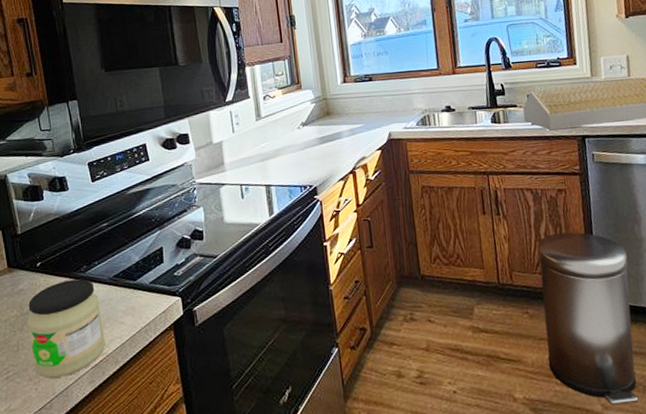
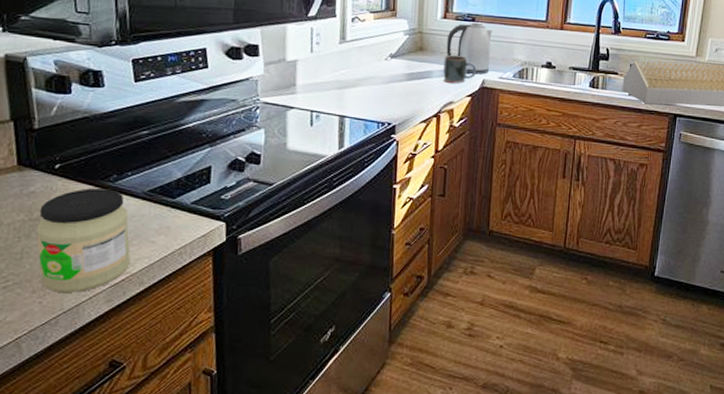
kettle: none [349,81,394,129] -> present [446,22,492,75]
mug: none [350,114,382,140] -> present [443,55,476,84]
pedal bin: present [536,232,639,406] -> none [596,206,691,372]

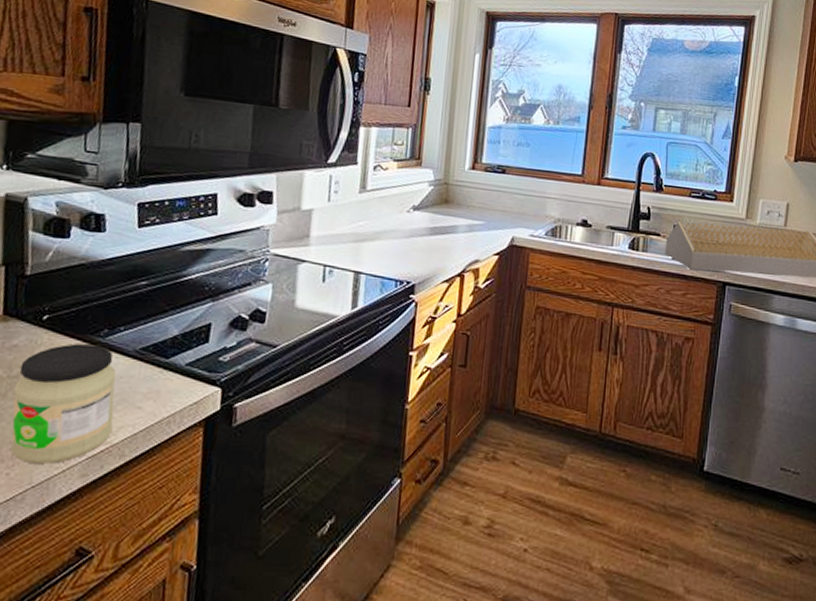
mug: present [443,55,476,84] -> none [468,209,505,241]
kettle: present [446,22,492,75] -> none [473,174,524,232]

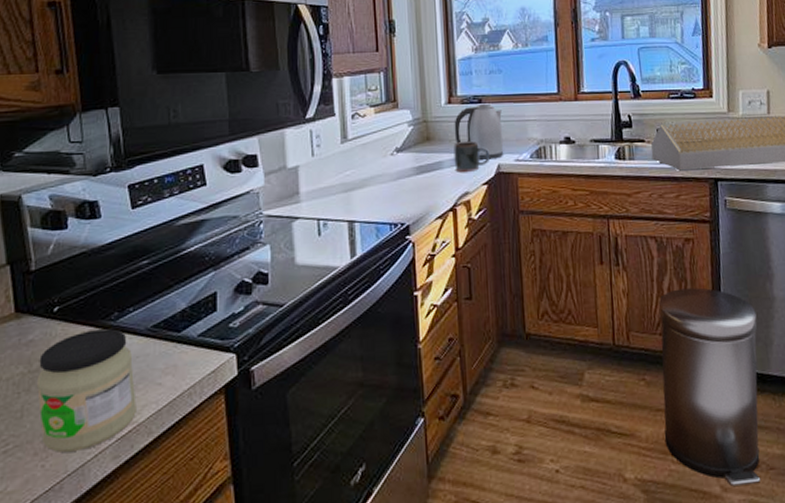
mug: none [468,209,505,241] -> present [453,141,489,172]
kettle: none [473,174,524,232] -> present [454,103,504,160]
pedal bin: none [636,386,744,591] -> present [658,287,761,487]

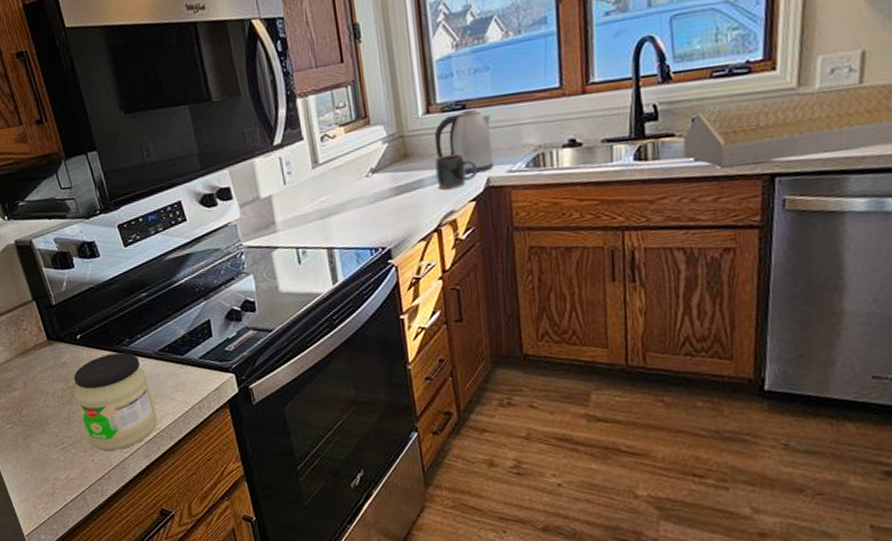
pedal bin: present [658,287,761,487] -> none [684,303,817,510]

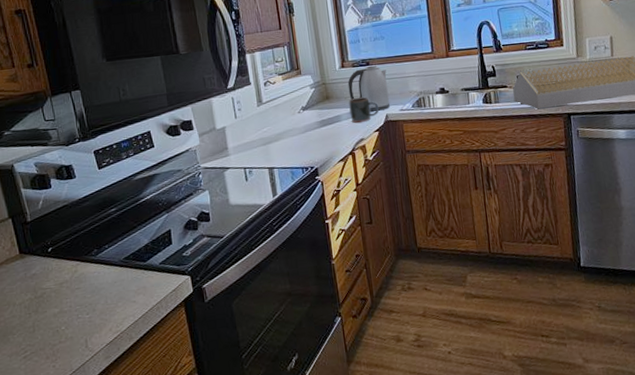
jar: present [73,353,158,451] -> none [41,262,119,356]

